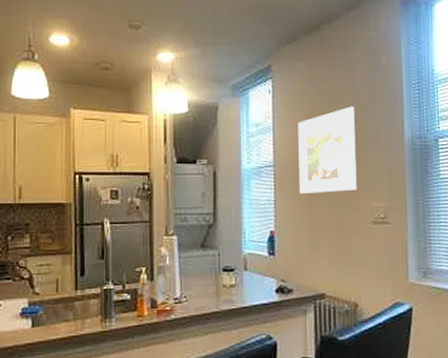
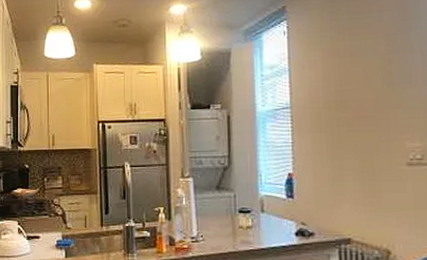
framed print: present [298,106,357,193] -> none [316,40,387,135]

